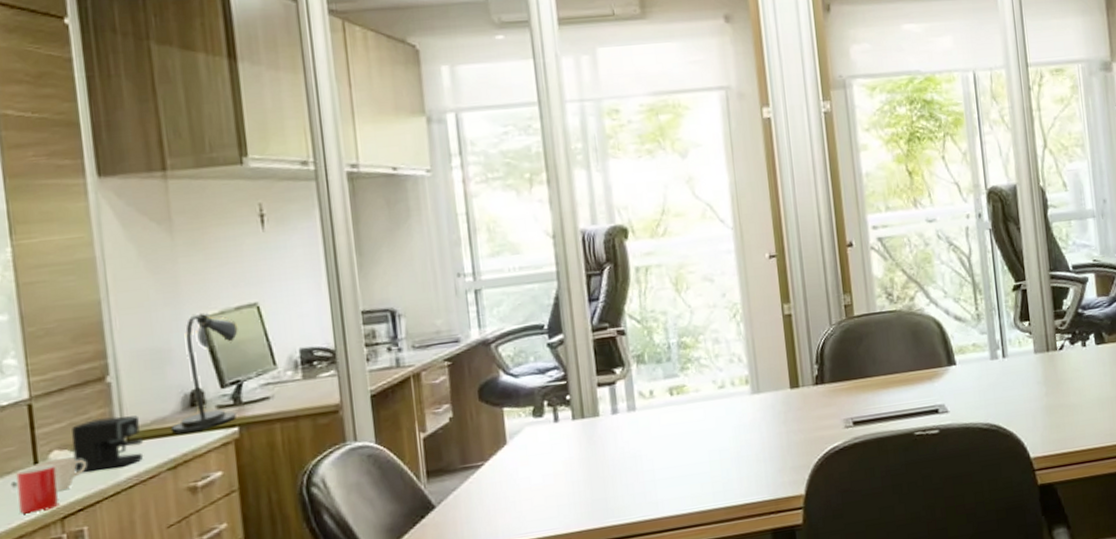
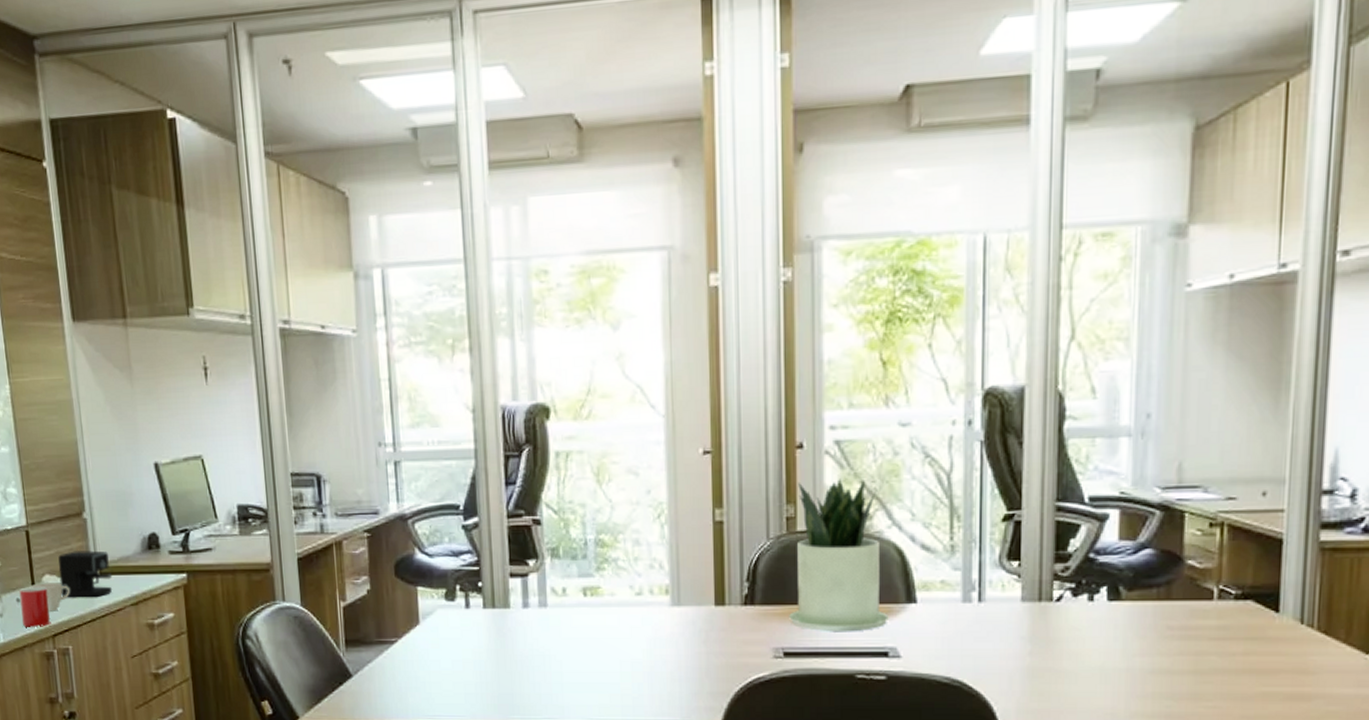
desk lamp: present [172,314,238,436] -> none [134,462,186,575]
planter: none [852,268,936,400] -> present [788,479,889,632]

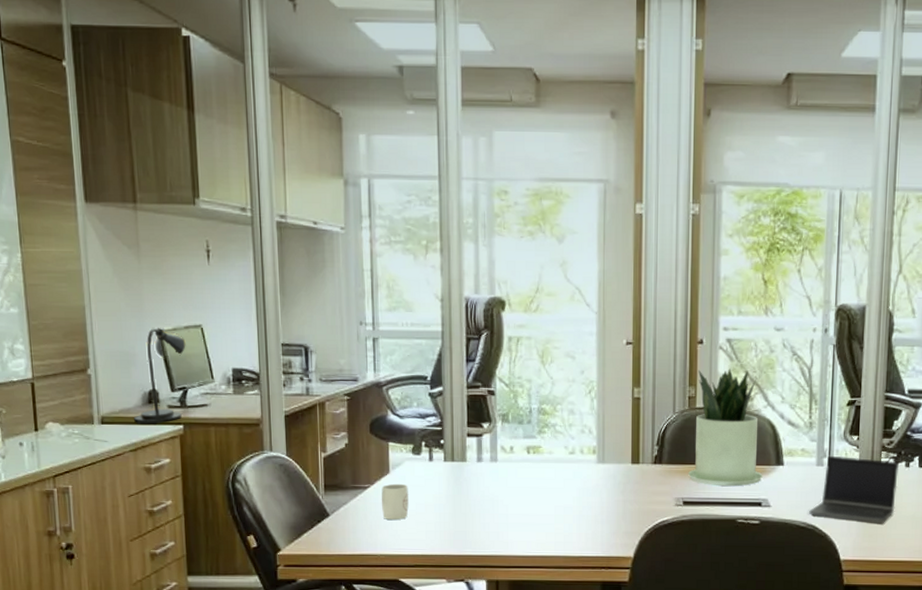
cup: present [19,587,50,627] -> none [22,433,52,468]
cup: present [30,583,71,611] -> none [34,429,72,455]
coffee maker: present [58,550,113,598] -> none [61,402,114,444]
desk lamp: none [134,462,186,575] -> present [134,328,186,426]
mug: none [411,636,444,680] -> present [382,483,409,520]
laptop computer: none [954,588,1078,679] -> present [809,455,899,524]

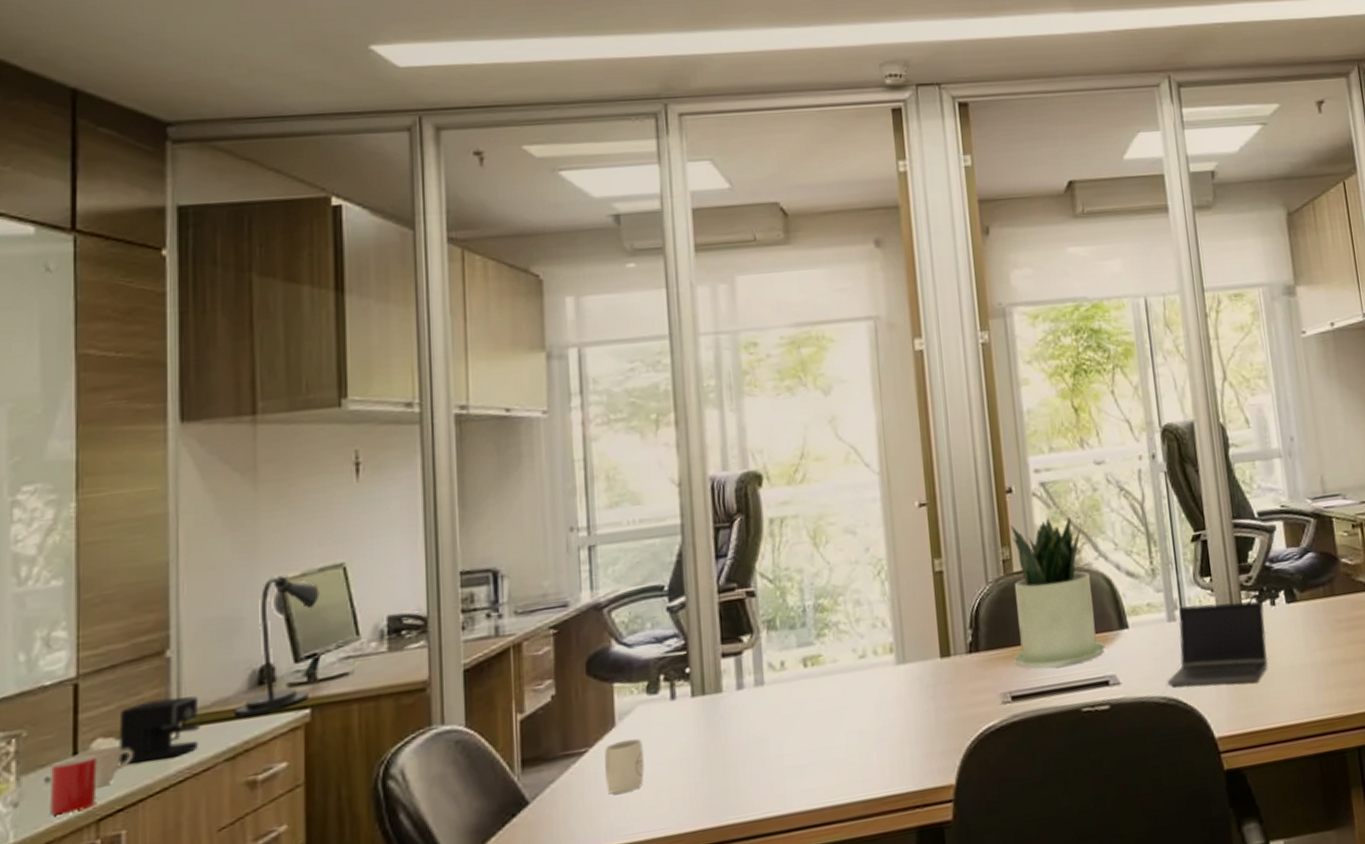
cup: none [22,433,52,468] -> present [48,755,97,816]
cup: none [34,429,72,455] -> present [70,746,134,788]
coffee maker: none [61,402,114,444] -> present [118,696,201,765]

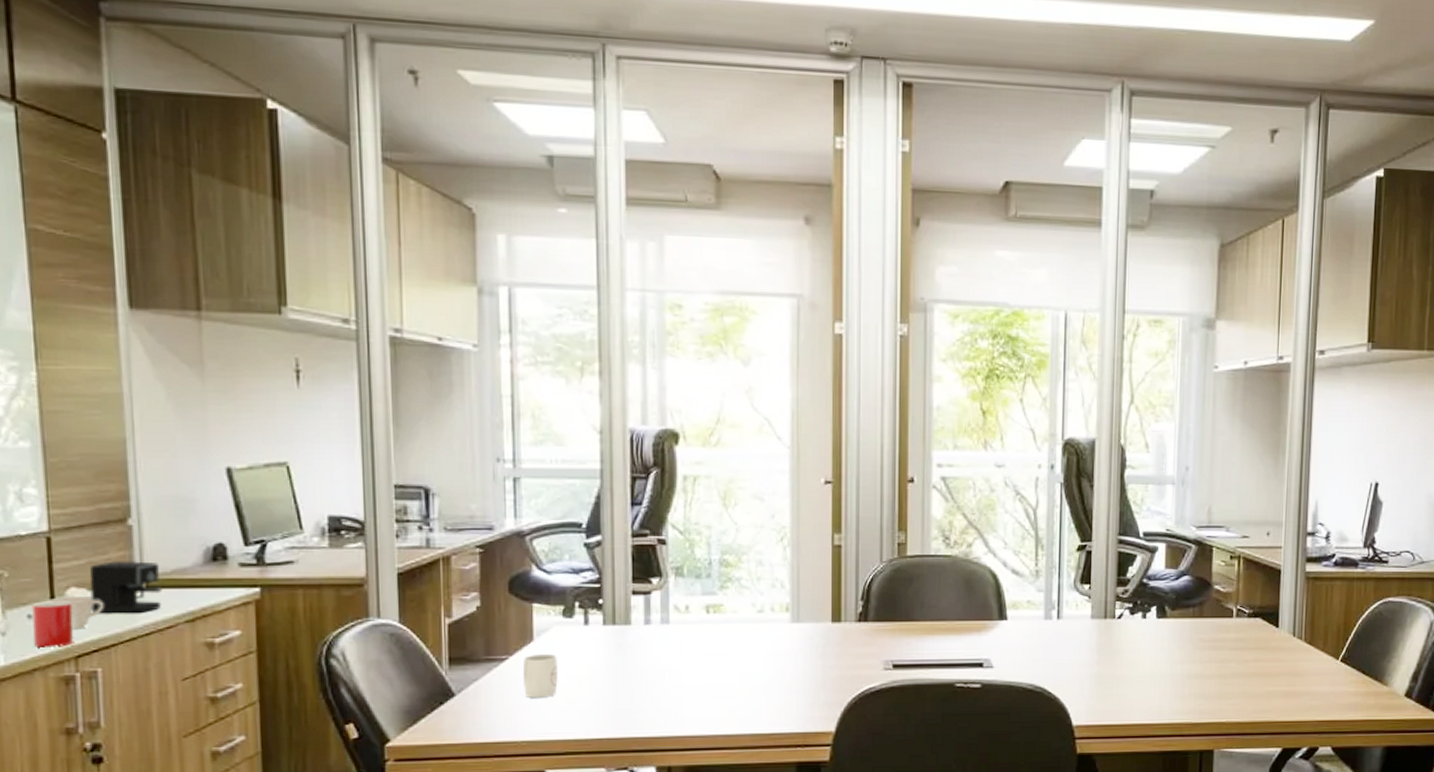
desk lamp: present [234,577,320,720] -> none [192,467,266,589]
planter: present [1011,516,1106,670] -> none [897,510,984,646]
laptop computer: present [1168,601,1269,687] -> none [1037,607,1135,684]

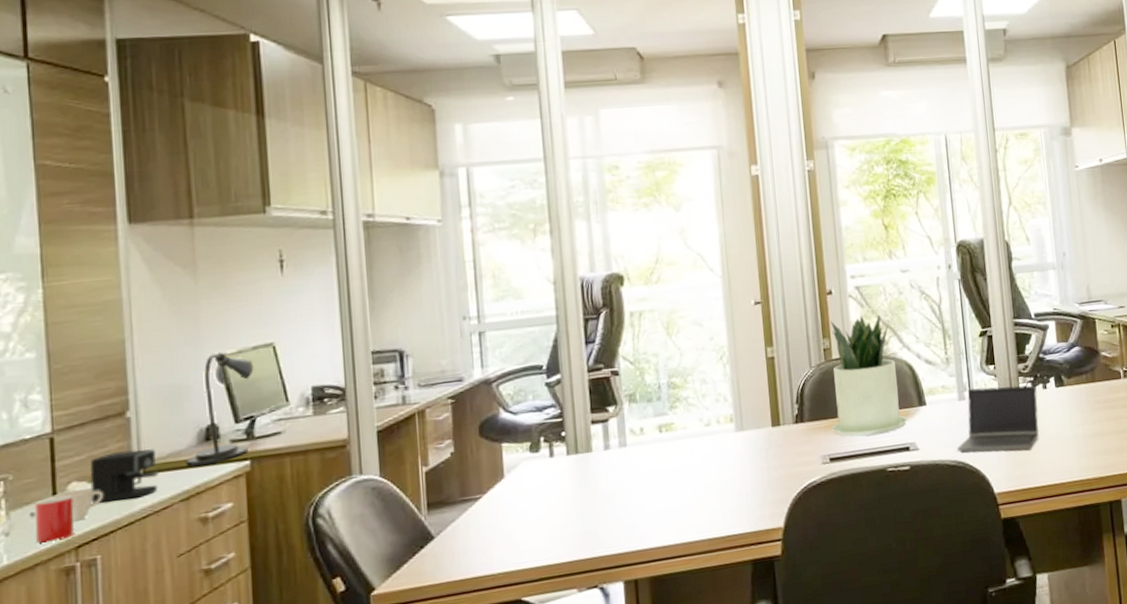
desk lamp: none [192,467,266,589] -> present [186,353,254,469]
mug: present [523,653,558,698] -> none [496,487,529,532]
planter: none [897,510,984,646] -> present [830,314,907,437]
laptop computer: none [1037,607,1135,684] -> present [957,385,1040,452]

